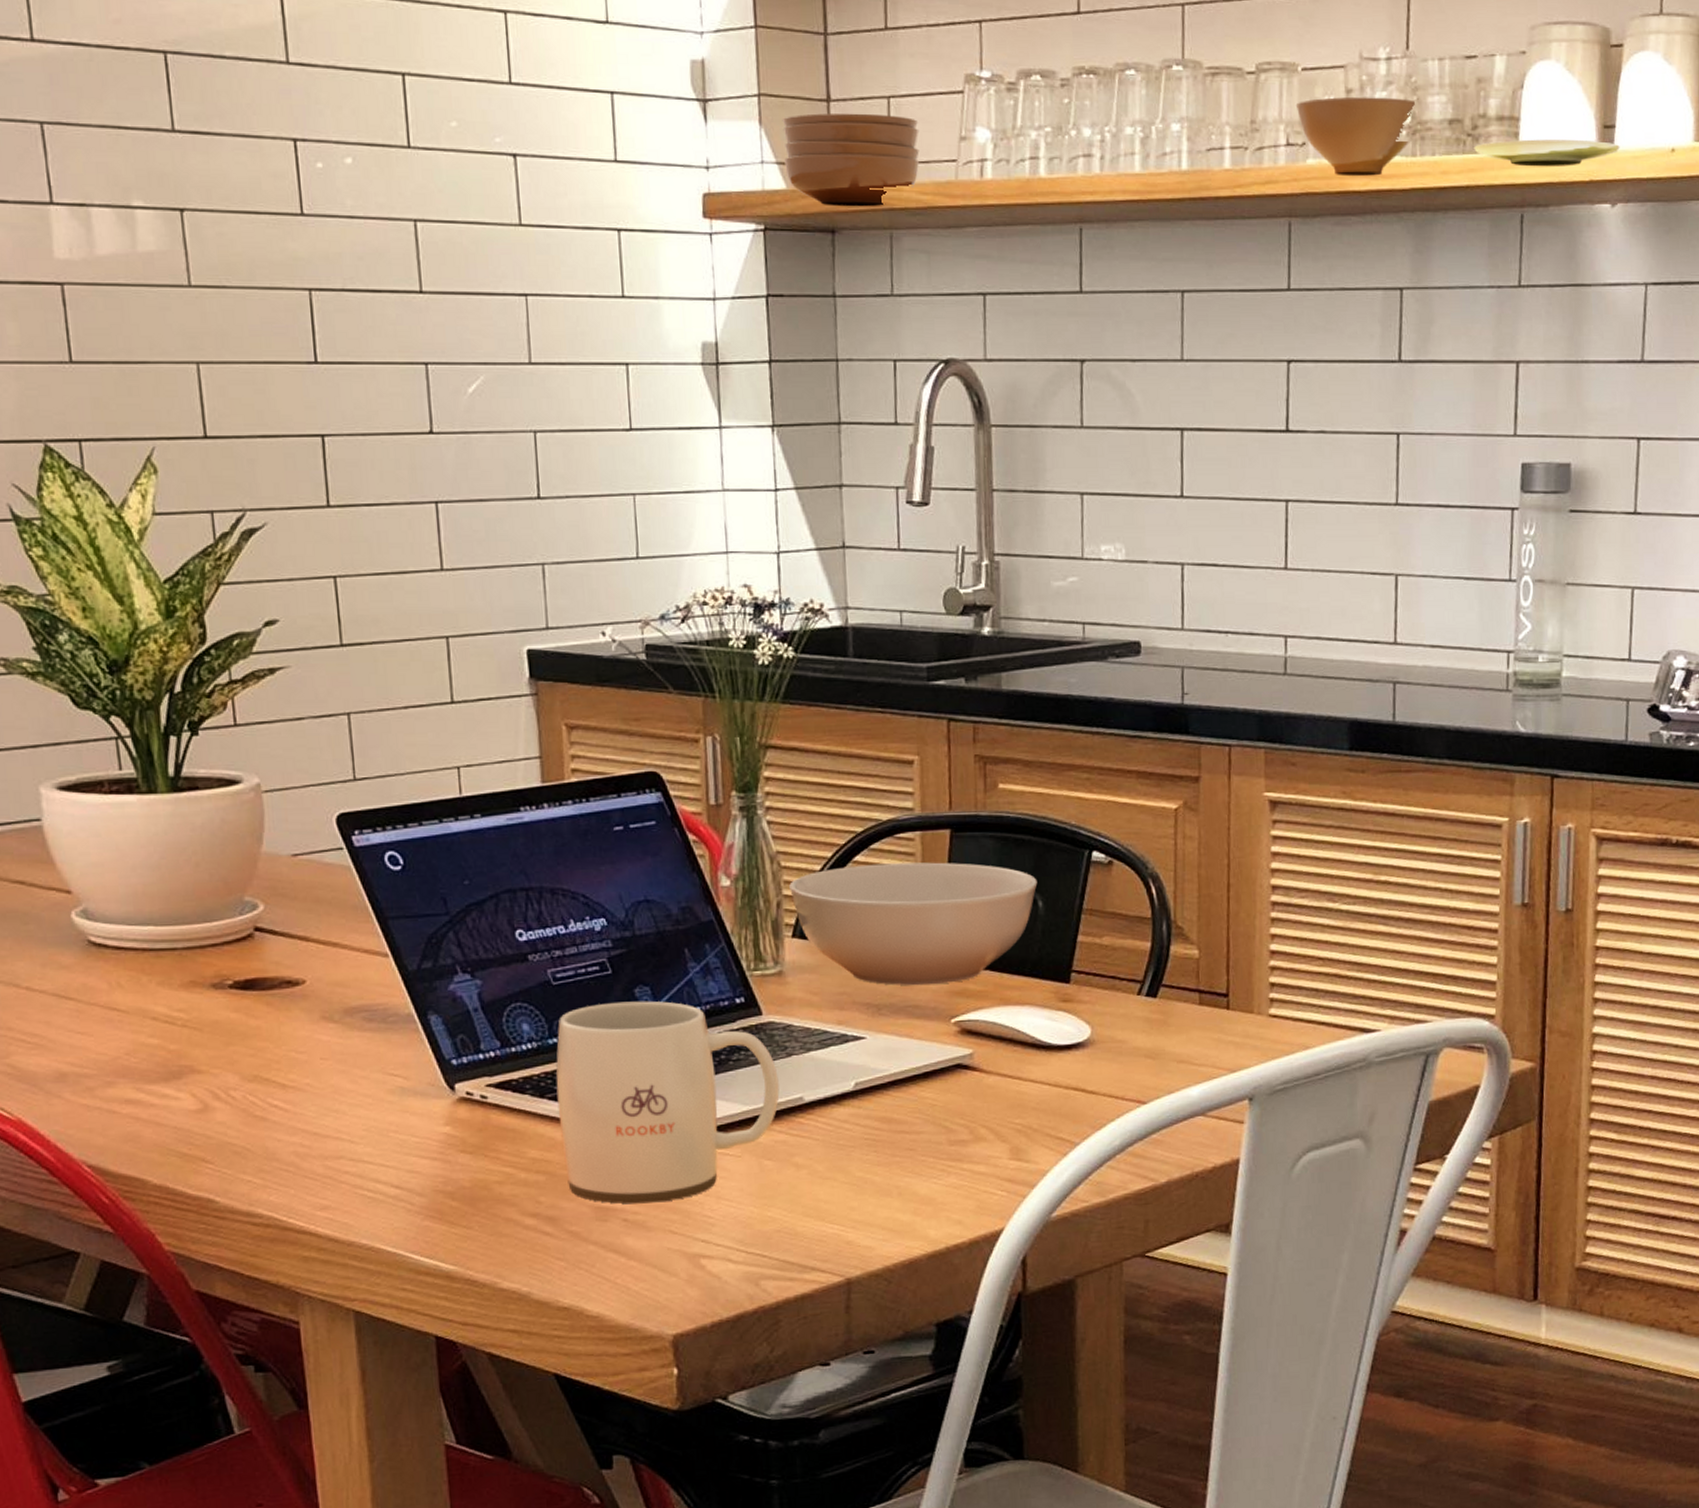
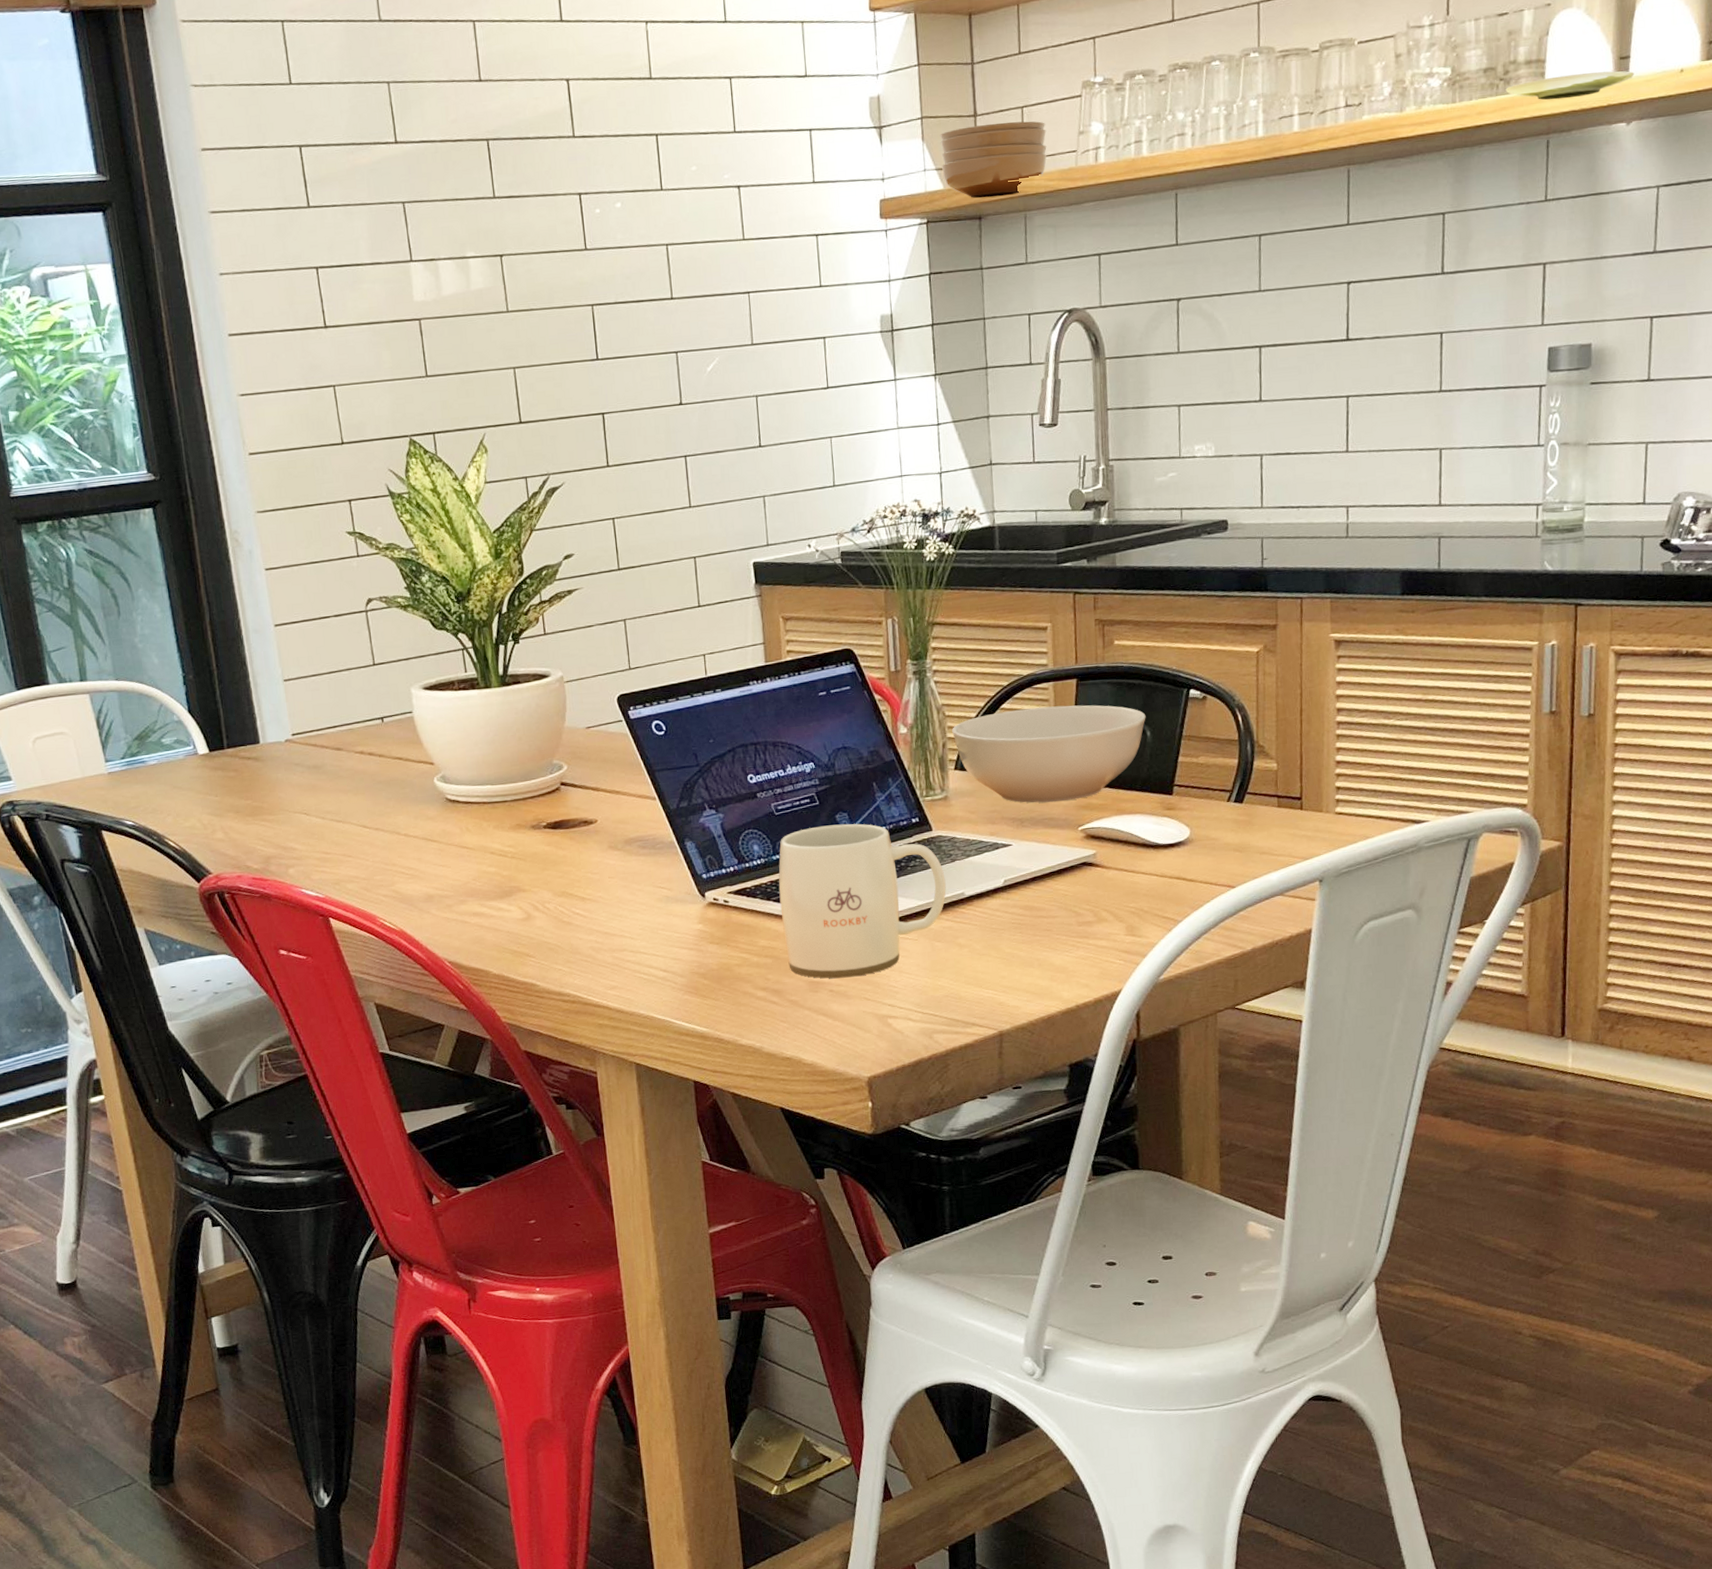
bowl: present [1295,96,1415,177] -> none [1353,56,1454,127]

